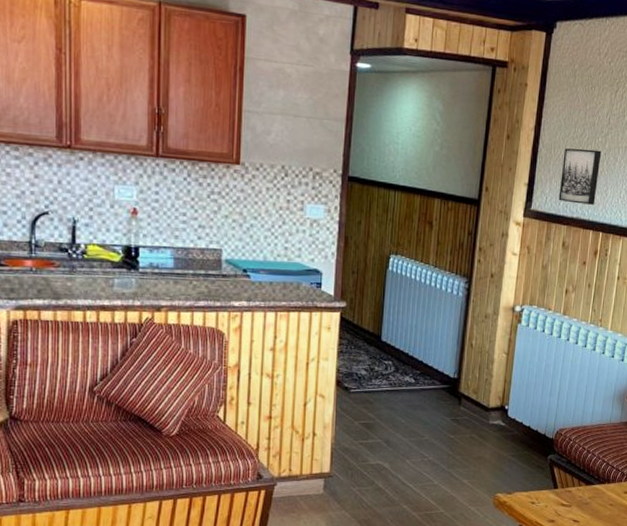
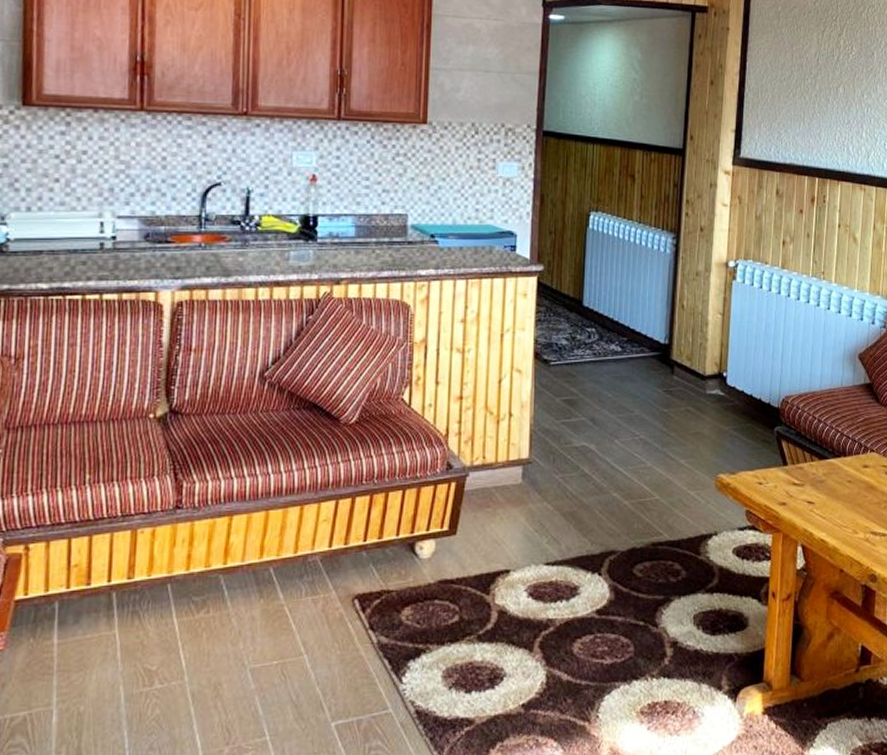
wall art: present [558,148,602,205] -> none [769,91,812,149]

